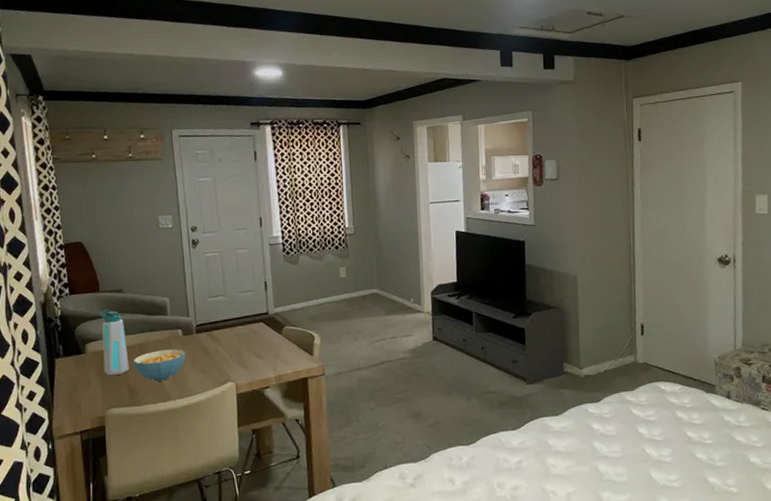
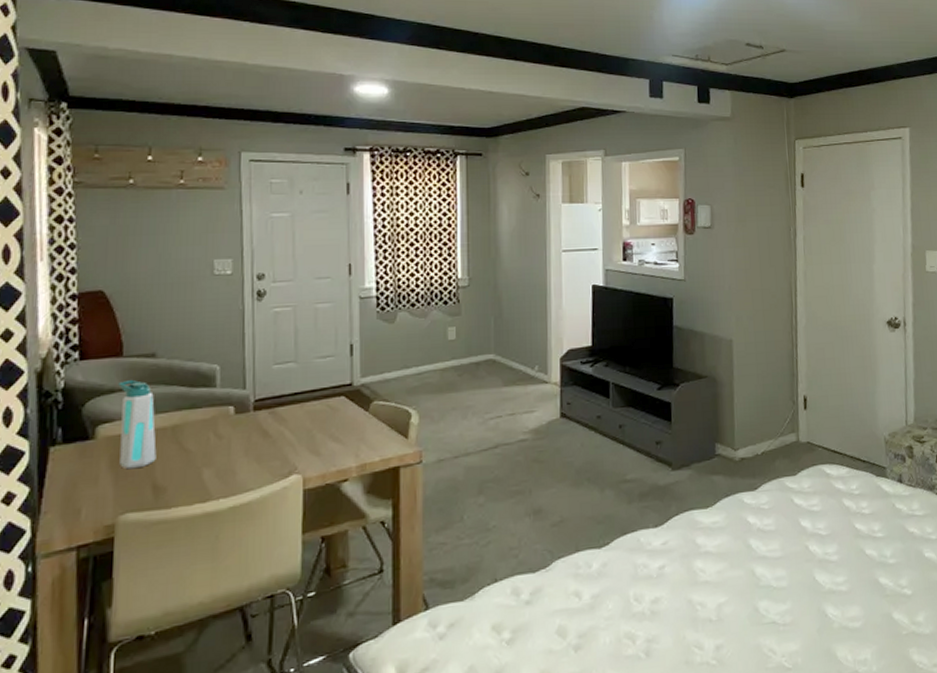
cereal bowl: present [133,349,186,381] -> none [162,431,238,475]

